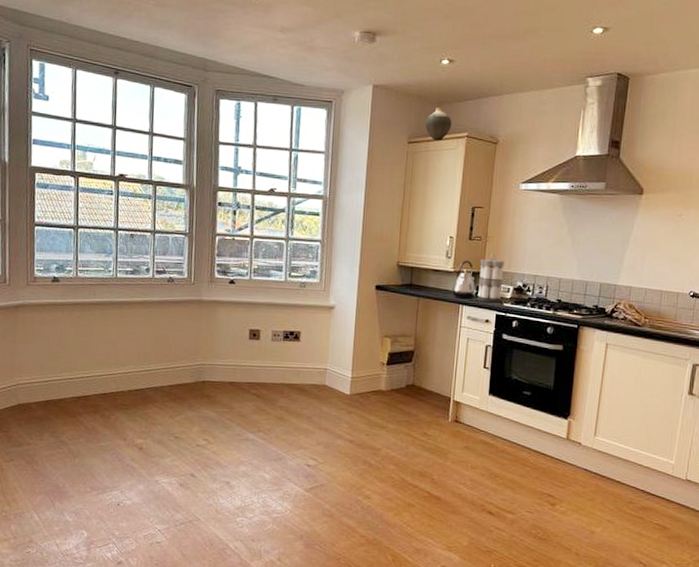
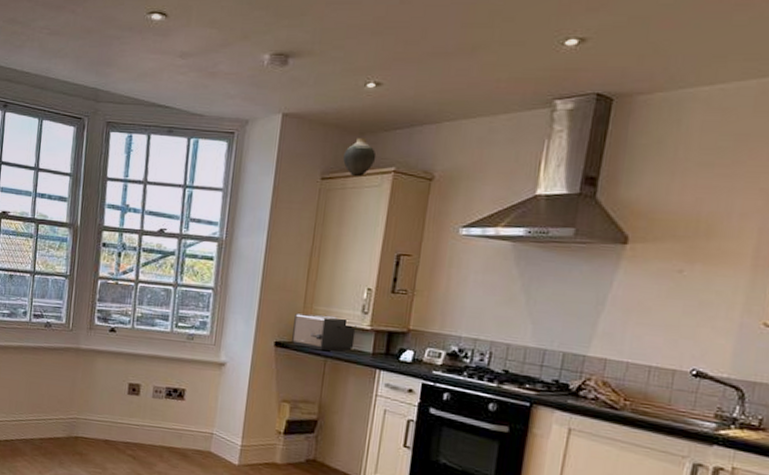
toaster: none [390,260,442,292] -> present [292,313,357,351]
kettle: present [452,260,477,299] -> none [367,316,399,363]
spice rack: present [476,254,504,303] -> none [398,311,436,370]

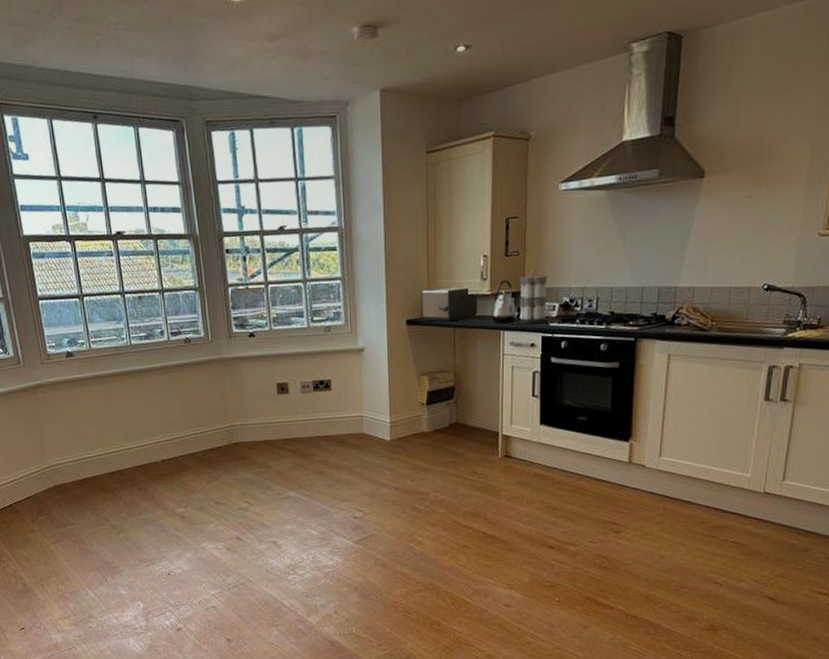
vase: present [343,138,377,176] -> none [445,105,475,146]
kettle: none [367,316,399,363] -> present [491,279,519,323]
spice rack: none [398,311,436,370] -> present [519,269,547,325]

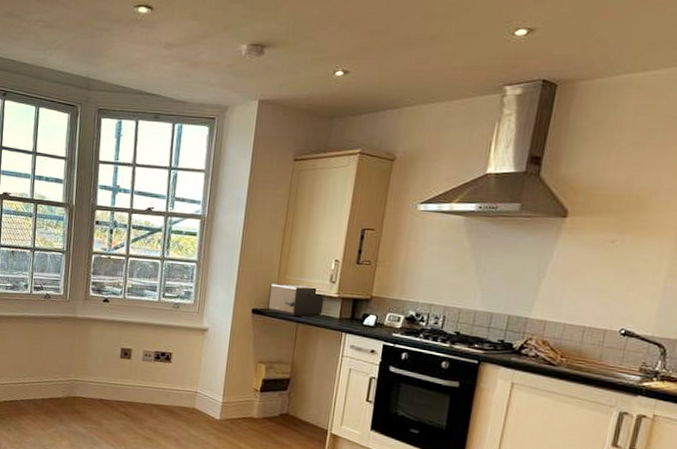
kettle: present [491,279,519,323] -> none [335,285,363,327]
spice rack: present [519,269,547,325] -> none [362,280,396,333]

